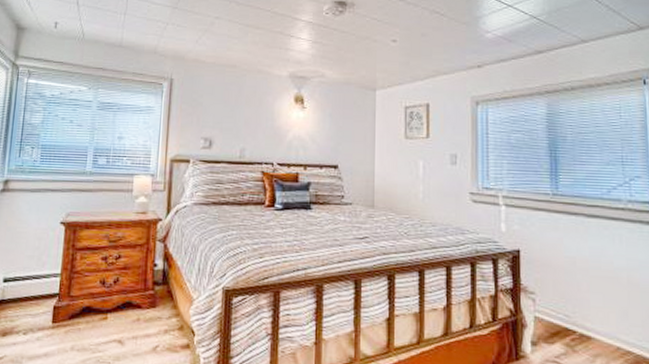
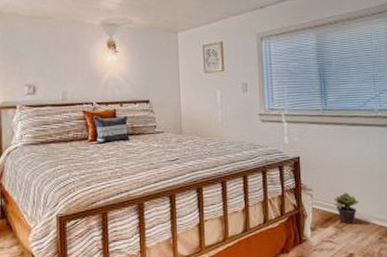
potted plant: none [564,302,598,343] -> present [334,193,359,224]

